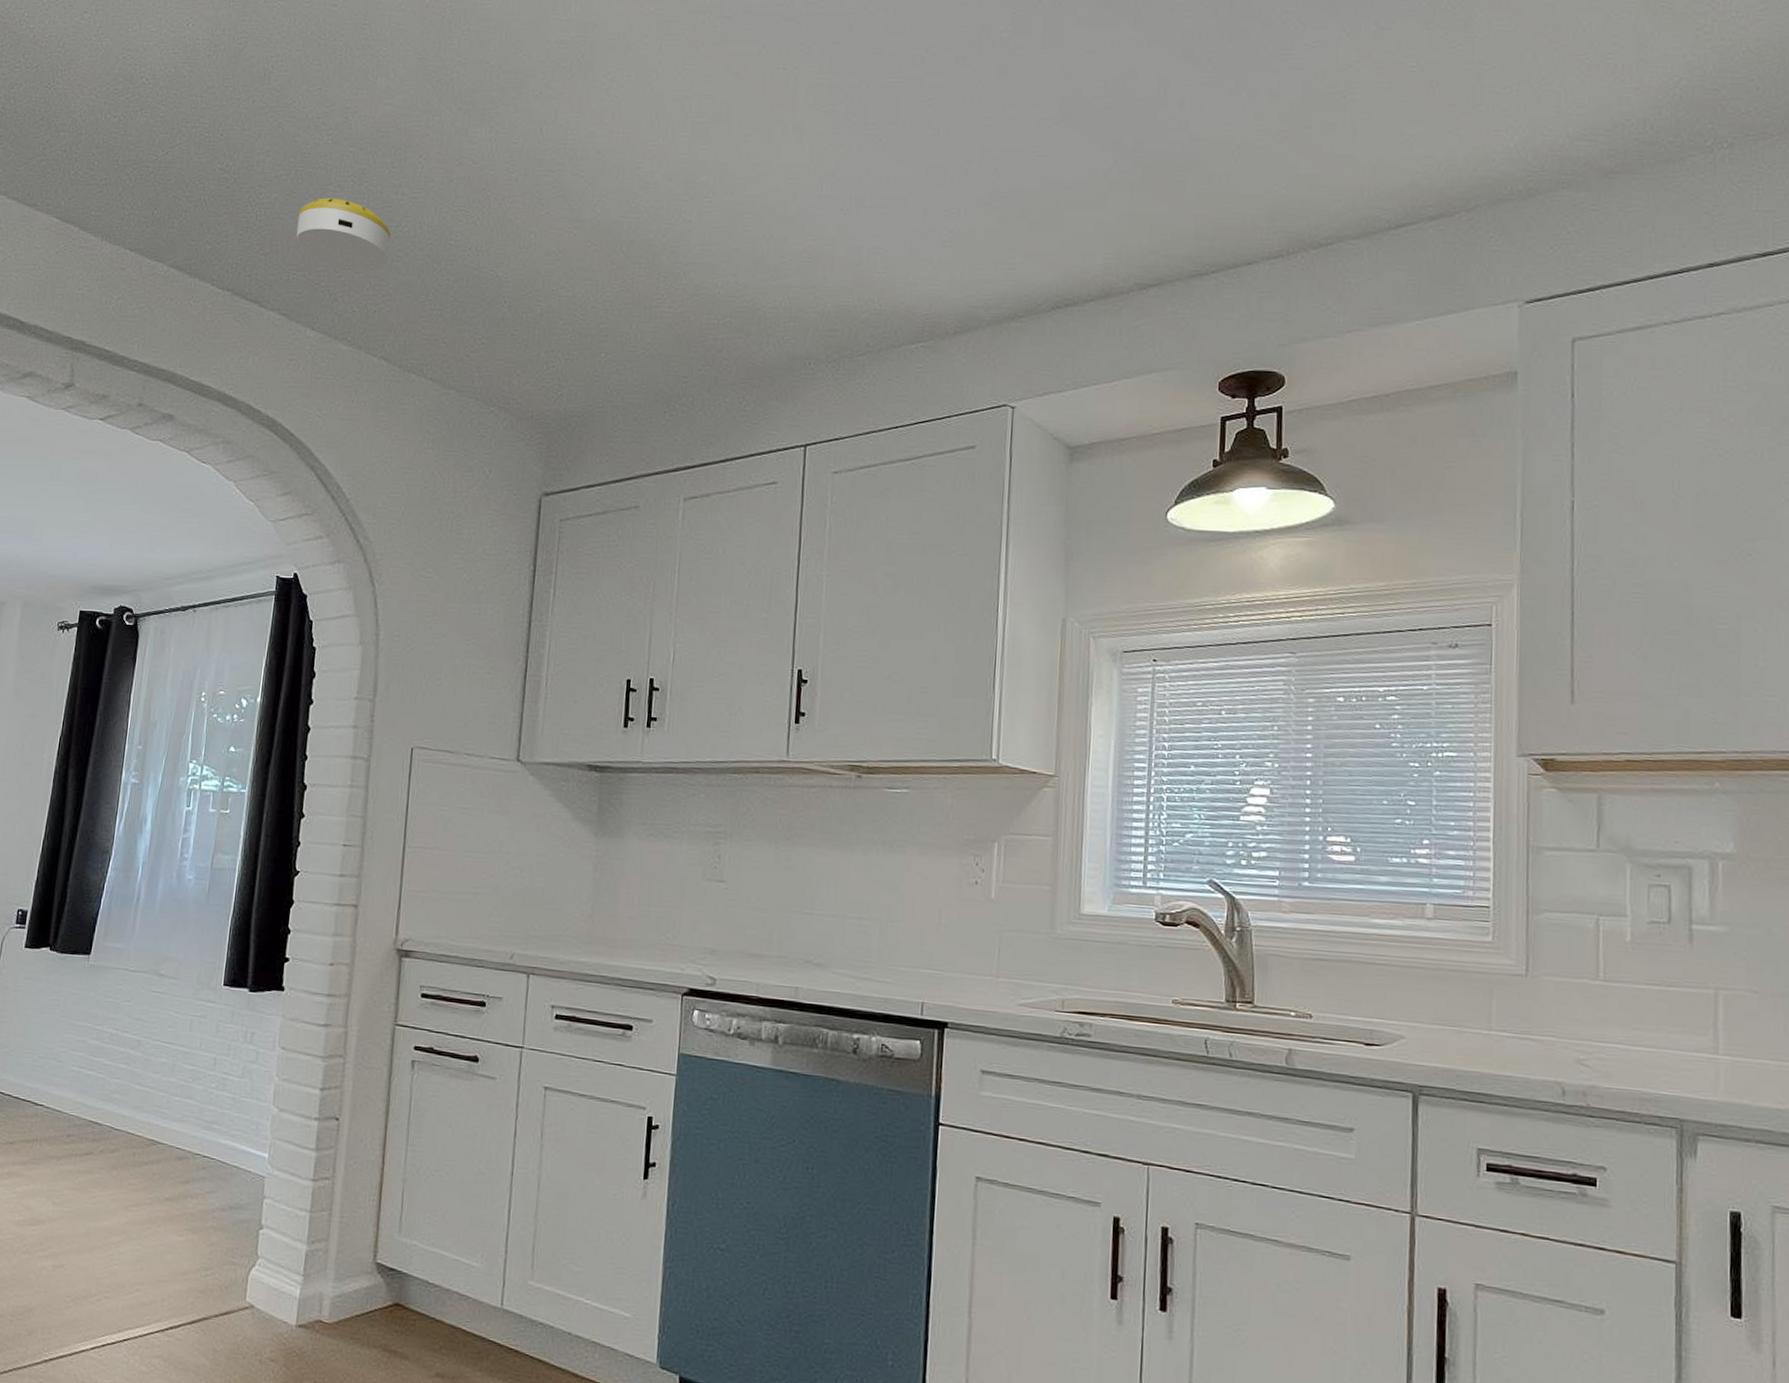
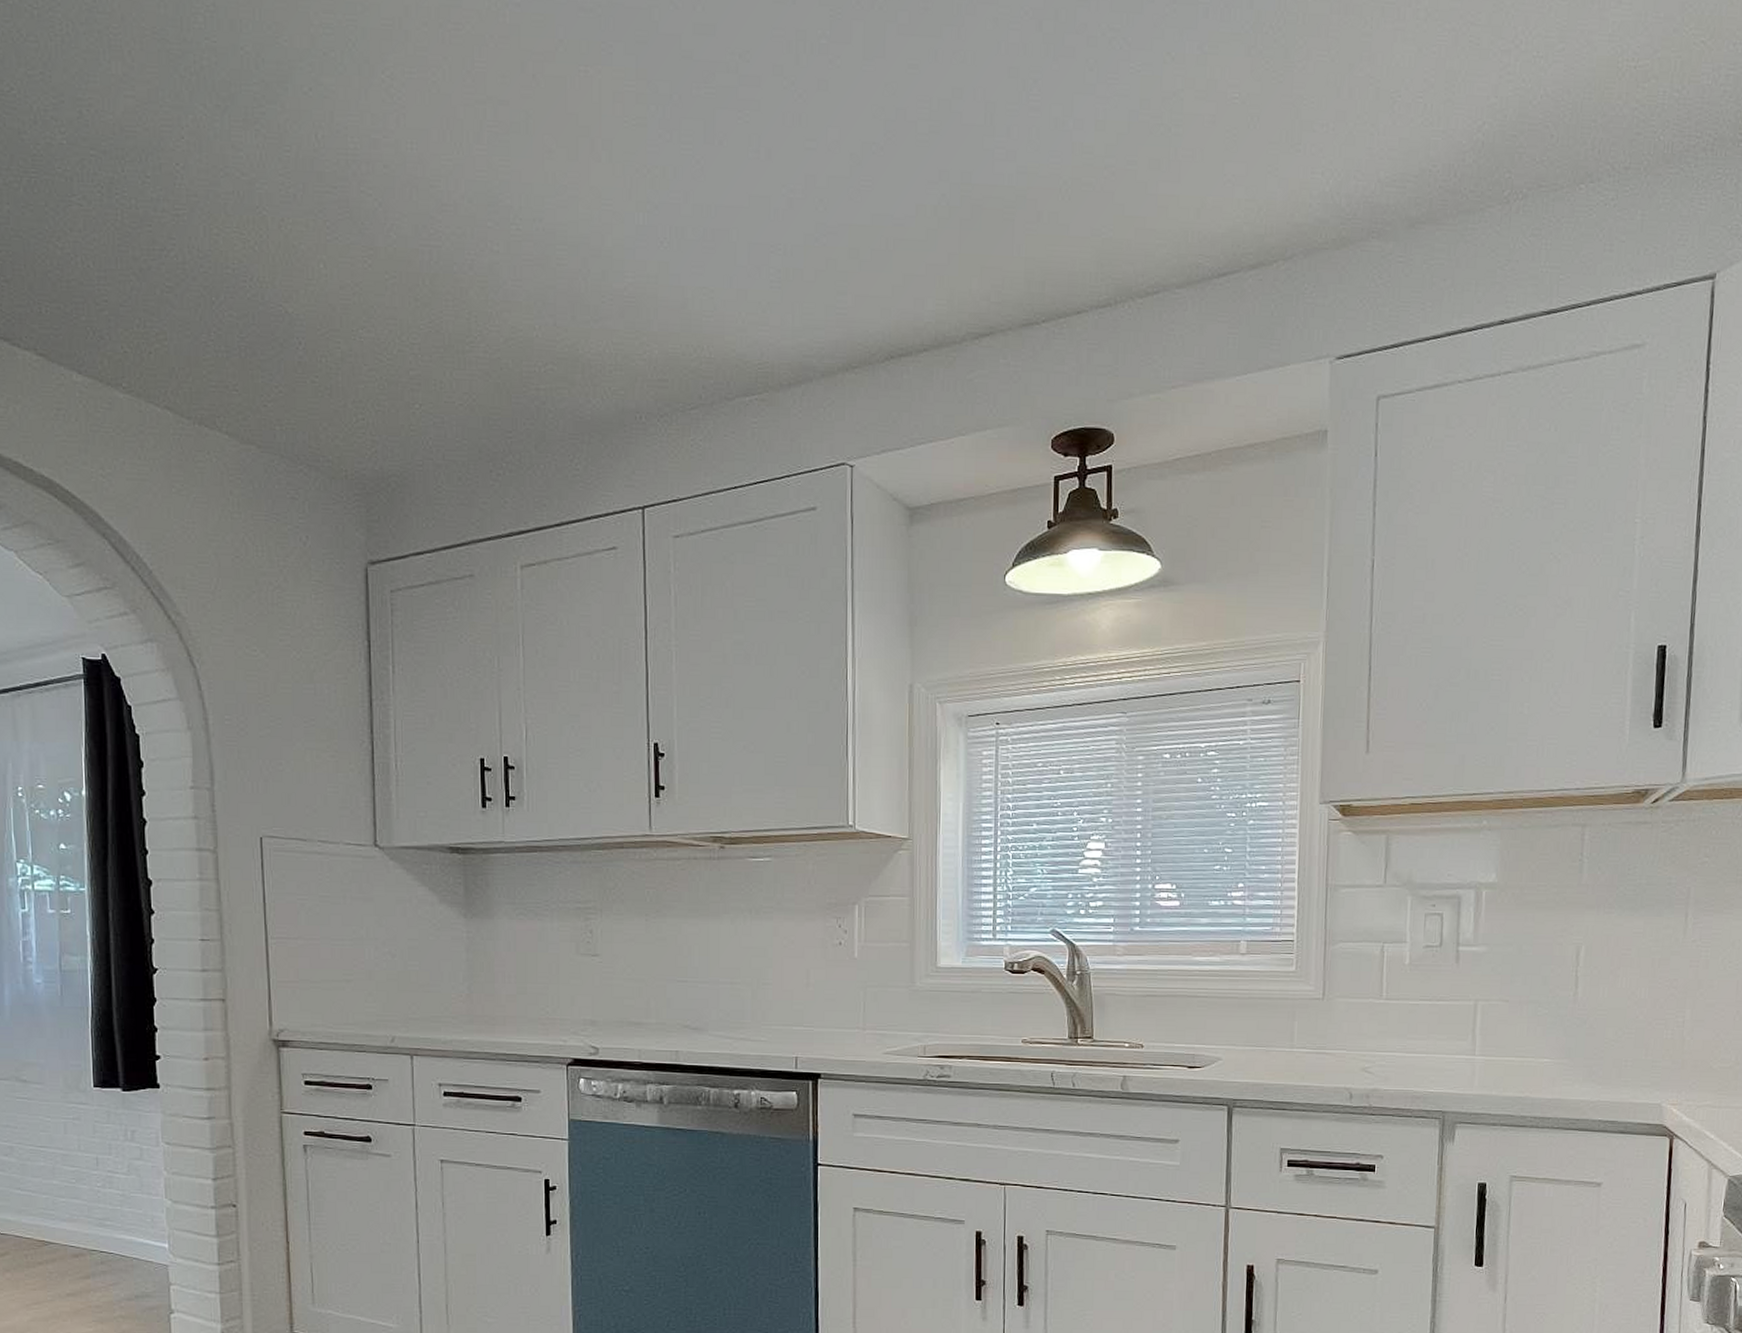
smoke detector: present [295,198,391,272] -> none [40,212,157,305]

